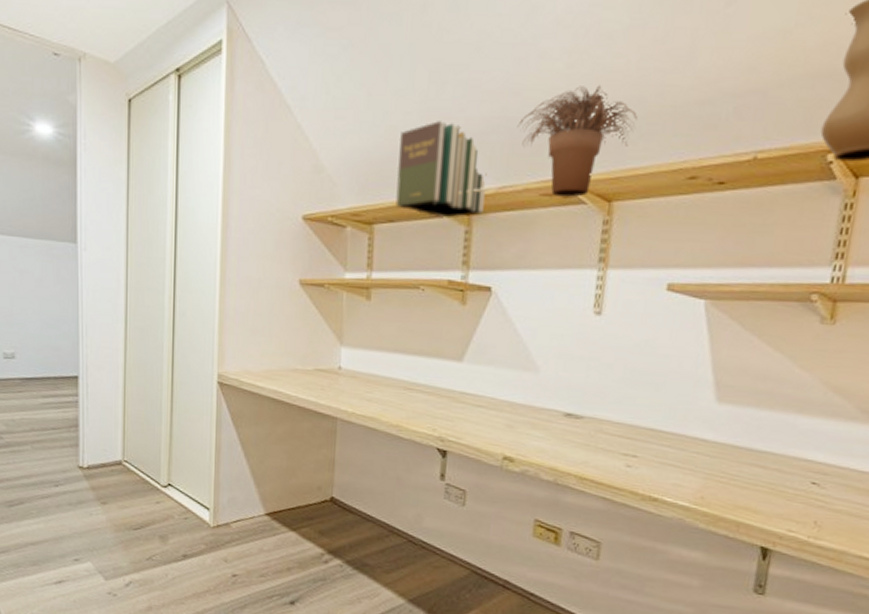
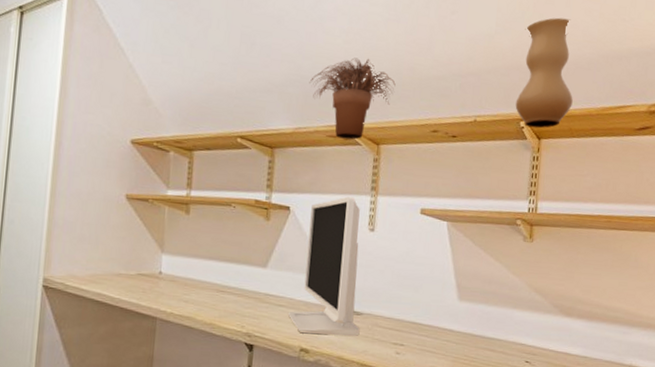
books: present [395,121,487,219] -> none [212,73,286,150]
monitor: none [487,271,583,445] -> present [287,196,360,337]

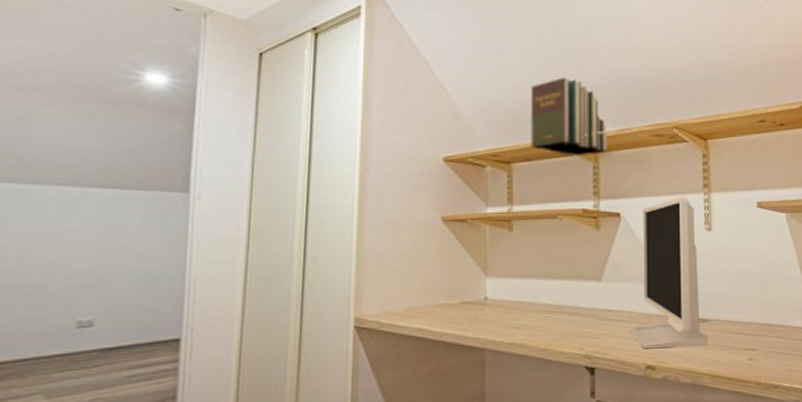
books: none [212,73,286,150] -> present [530,77,607,157]
potted plant: present [309,57,396,140] -> none [627,53,717,137]

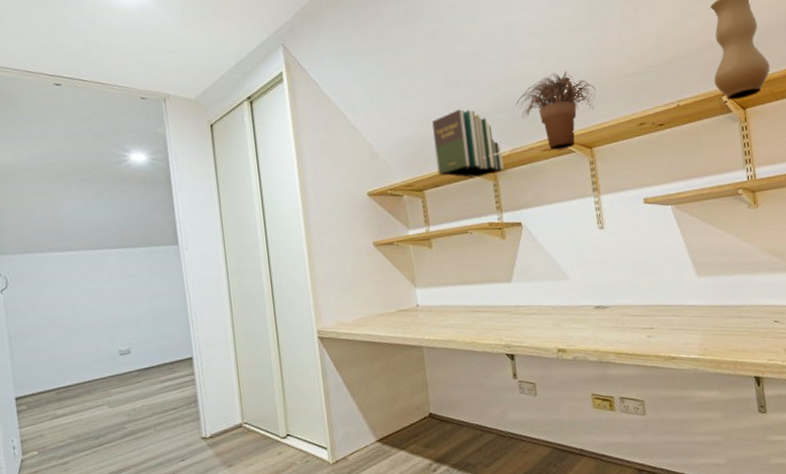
potted plant: none [627,53,717,137] -> present [515,71,596,150]
monitor: present [628,196,708,349] -> none [539,201,610,336]

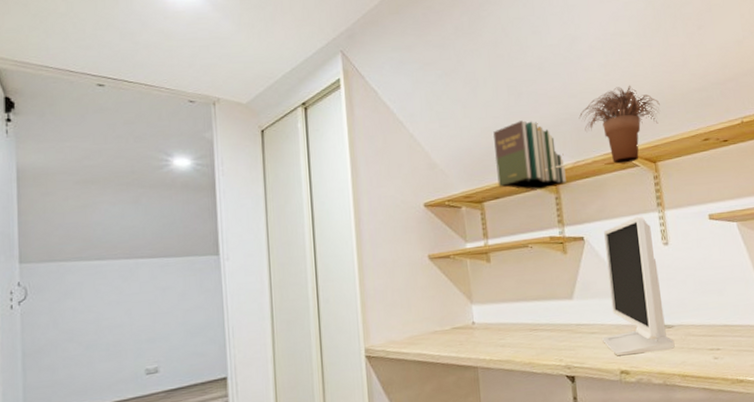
monitor: none [539,201,610,336] -> present [601,216,675,357]

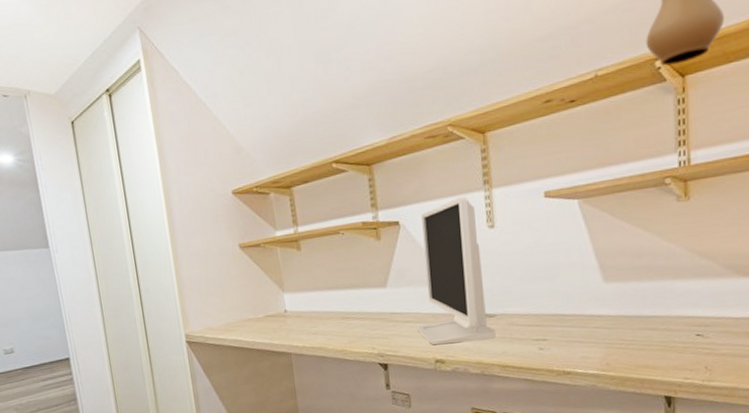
books: present [492,120,566,190] -> none [300,92,381,172]
potted plant: present [579,85,660,164] -> none [395,39,493,137]

